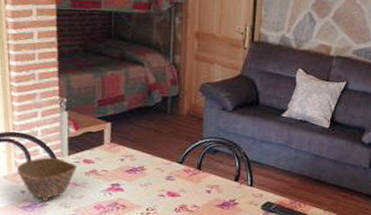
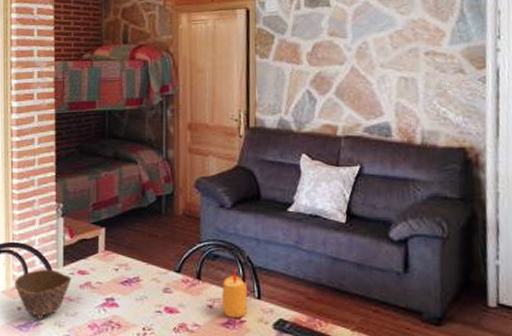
candle: none [218,162,242,201] -> present [221,269,248,318]

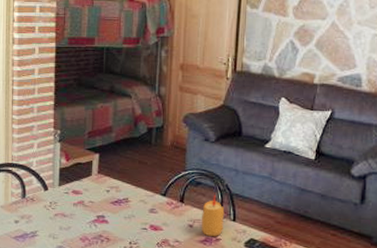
bowl: present [14,269,72,319] -> none [12,187,67,232]

